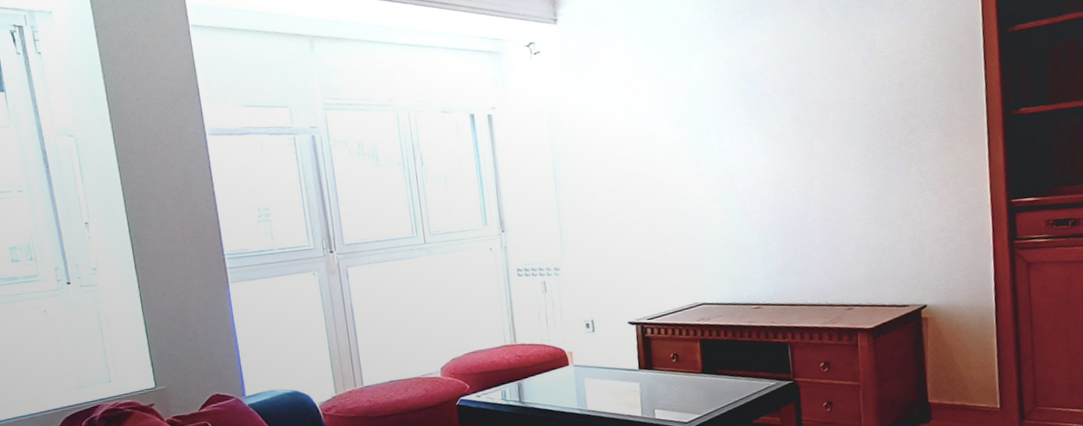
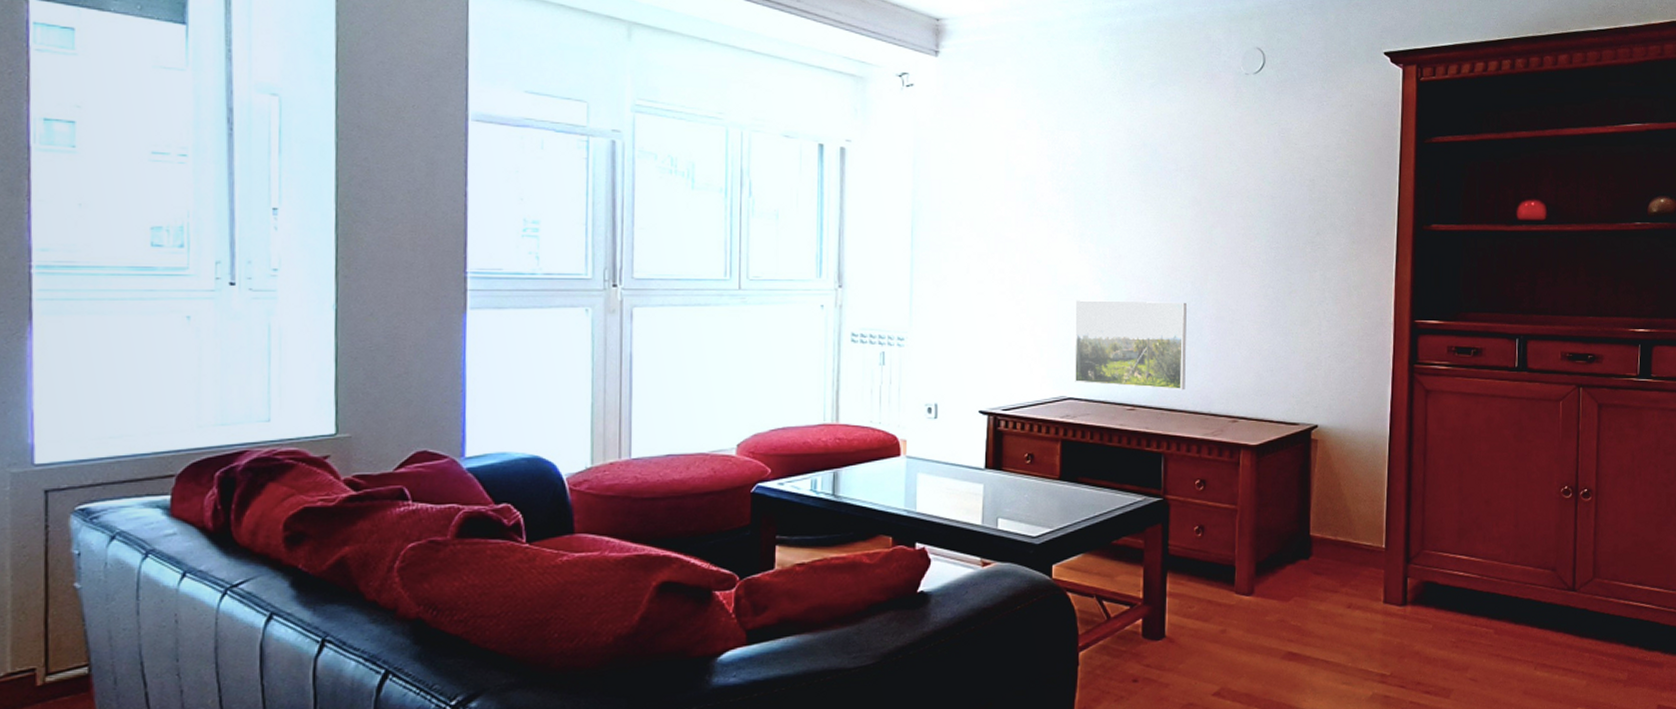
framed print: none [699,210,803,291] -> present [1073,300,1187,391]

